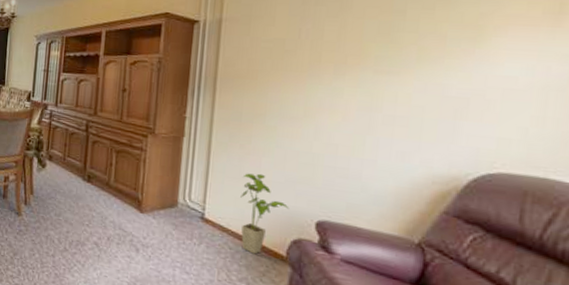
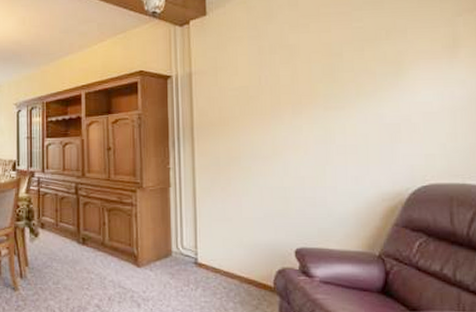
house plant: present [240,173,289,254] -> none [227,212,271,290]

